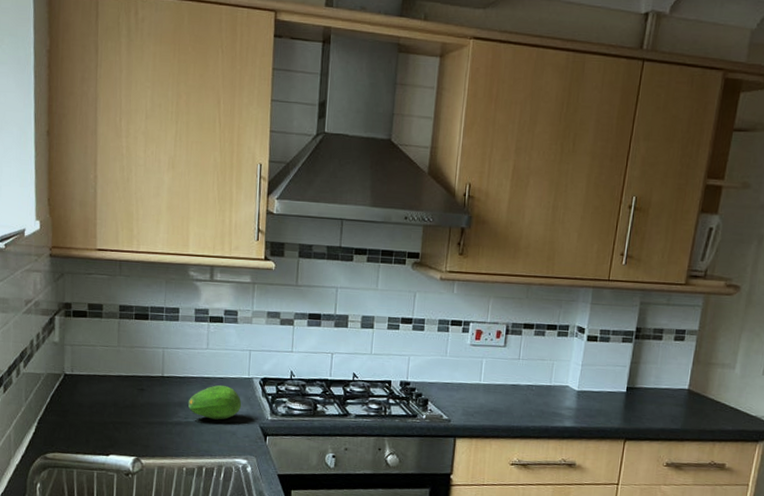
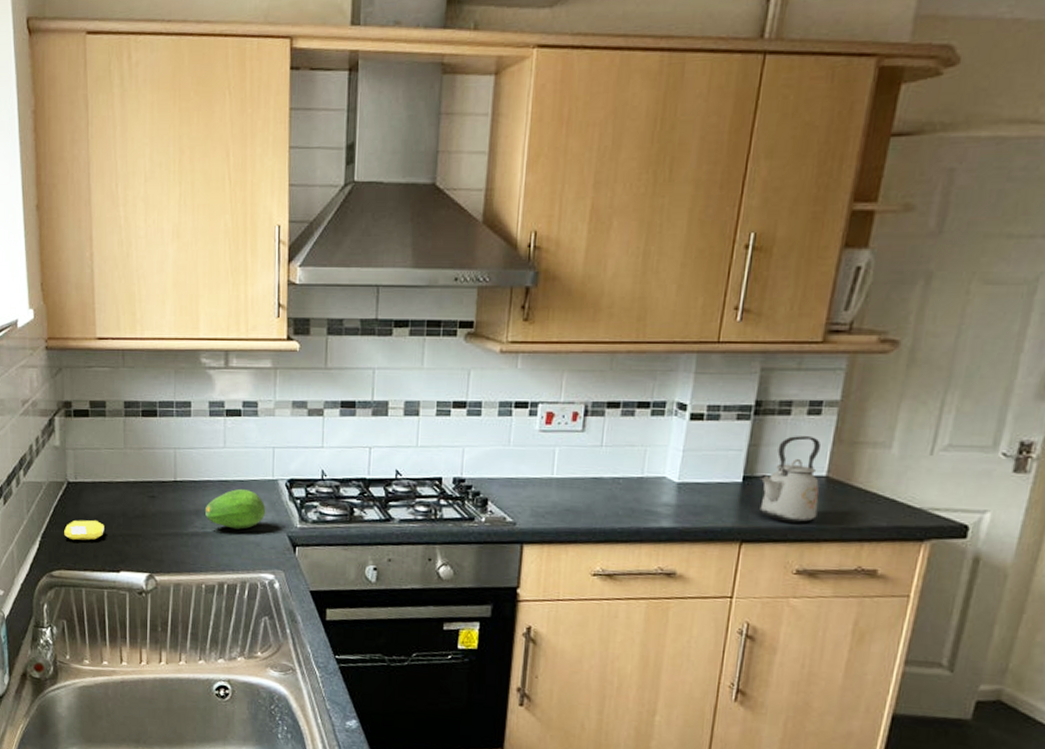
soap bar: none [59,408,97,427] -> present [64,520,104,541]
kettle: none [639,356,684,426] -> present [759,436,820,523]

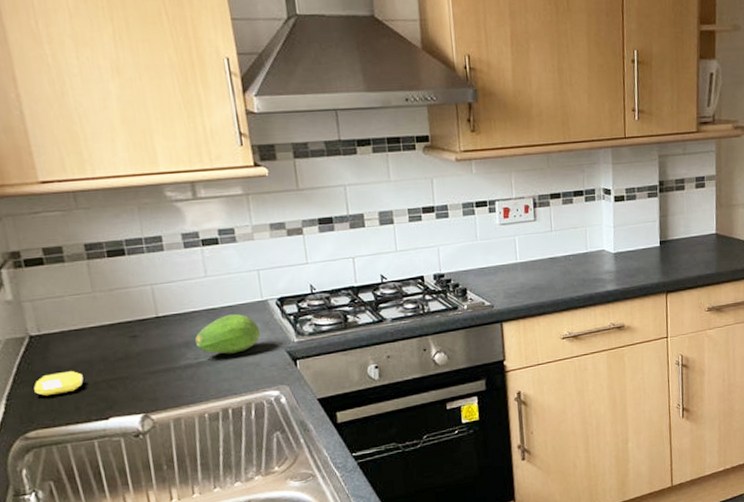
kettle: present [759,436,820,523] -> none [671,204,715,273]

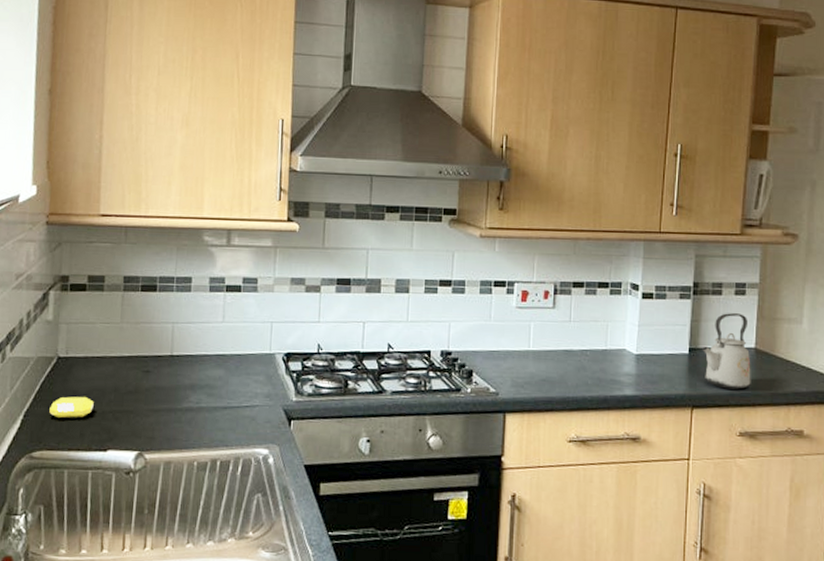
fruit: present [194,313,261,354] -> none [200,362,262,404]
kettle: none [671,204,715,273] -> present [702,313,751,390]

